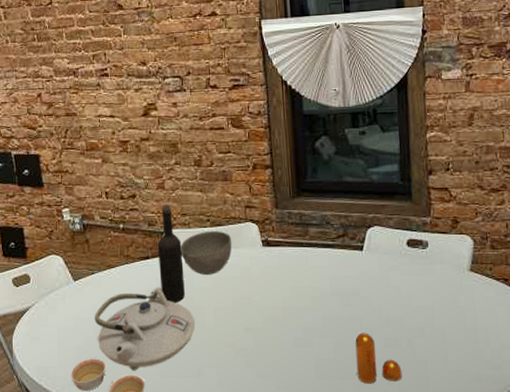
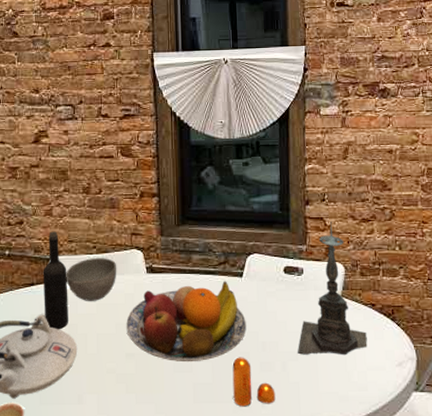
fruit bowl: none [243,254,369,338] -> present [126,281,246,363]
candle holder: none [423,192,501,333] -> present [297,222,368,356]

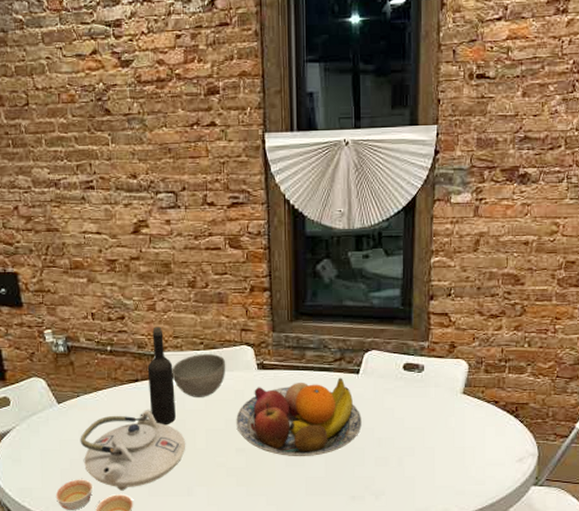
pepper shaker: present [232,357,276,407] -> none [346,452,390,499]
candle holder: present [297,222,368,356] -> none [413,318,488,452]

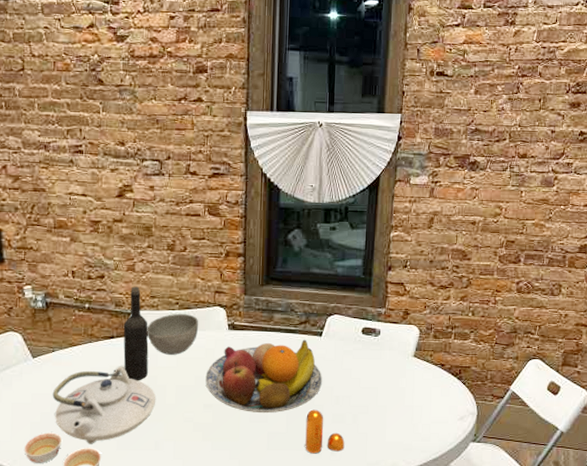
pepper shaker: none [346,452,390,499] -> present [305,409,345,454]

